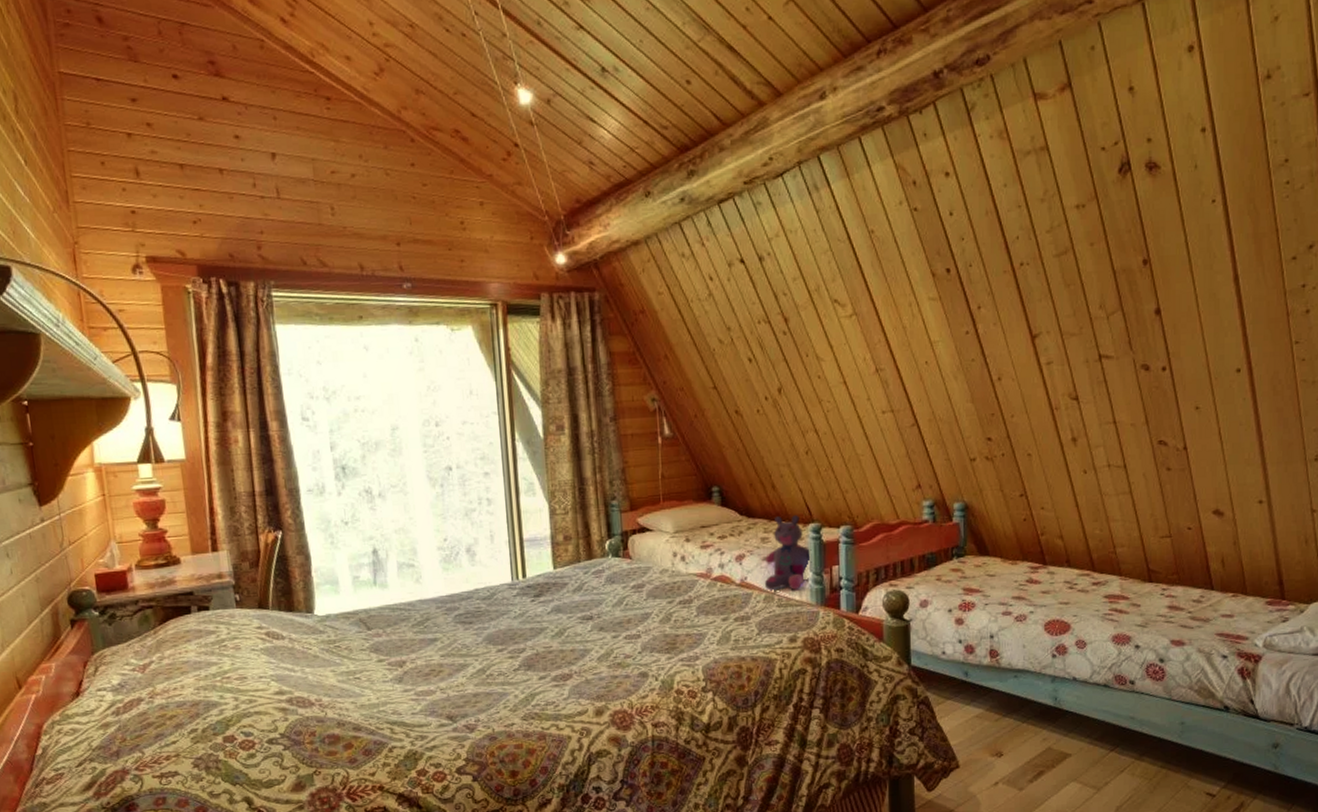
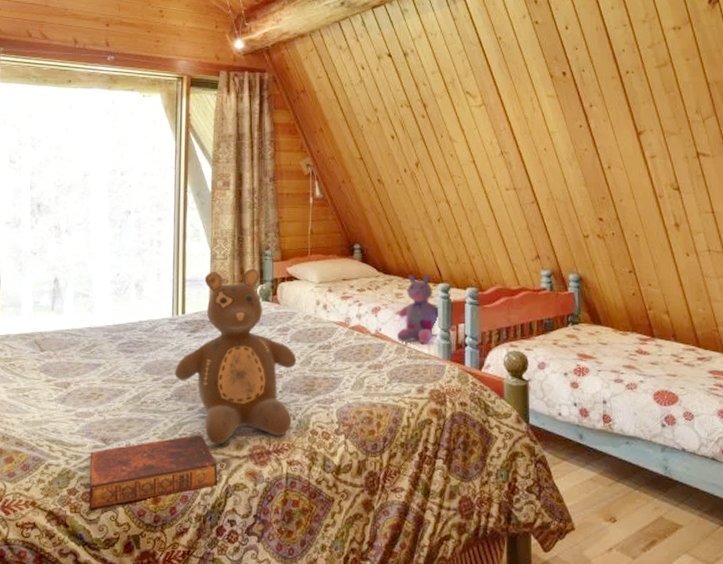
book: none [436,702,580,789] -> present [89,433,218,509]
teddy bear: none [520,522,656,713] -> present [175,268,297,445]

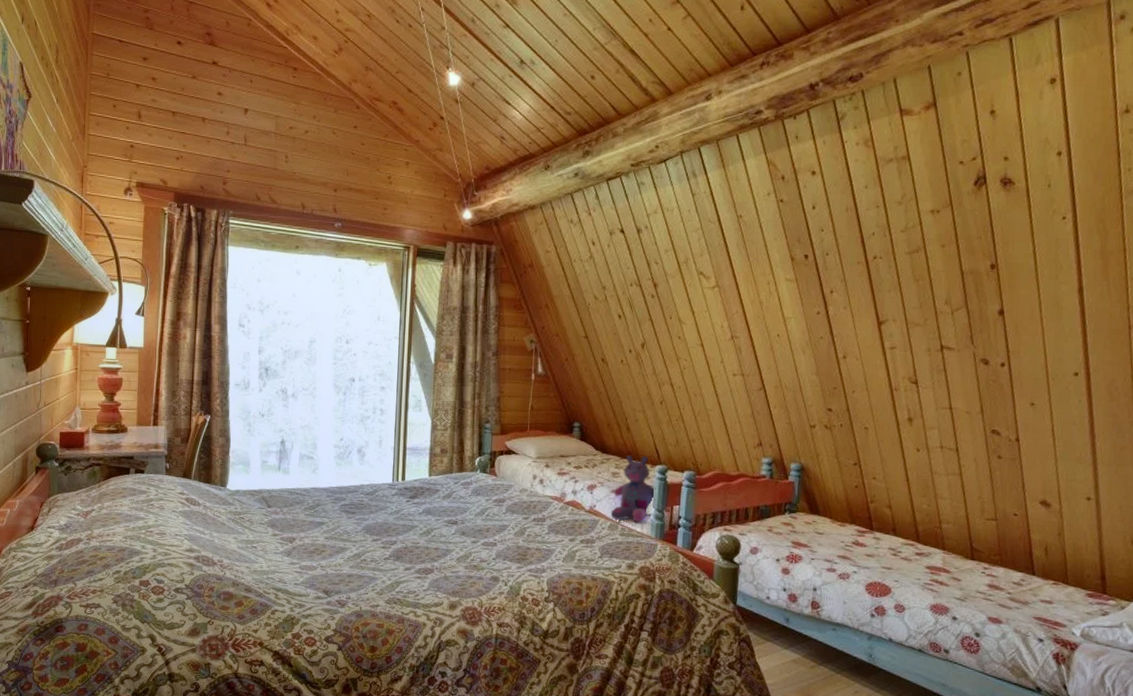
book: present [89,433,218,509] -> none [311,592,432,653]
teddy bear: present [175,268,297,445] -> none [393,440,511,604]

